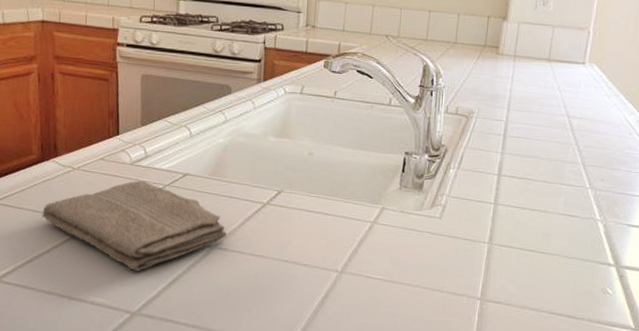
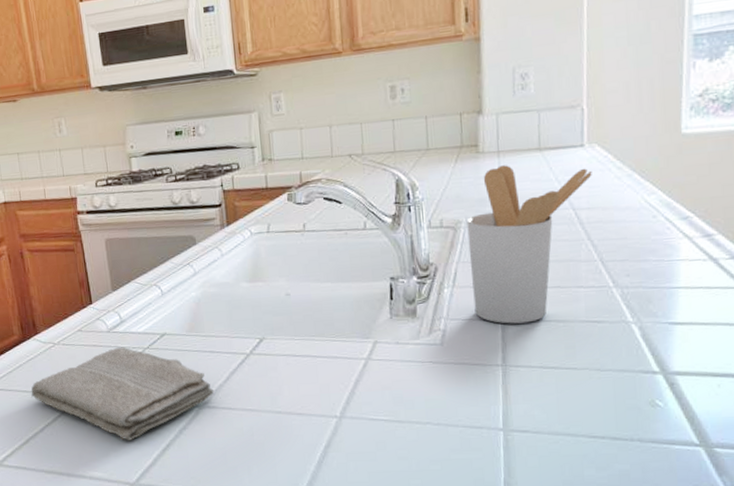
utensil holder: none [473,68,588,209] -> present [466,165,592,324]

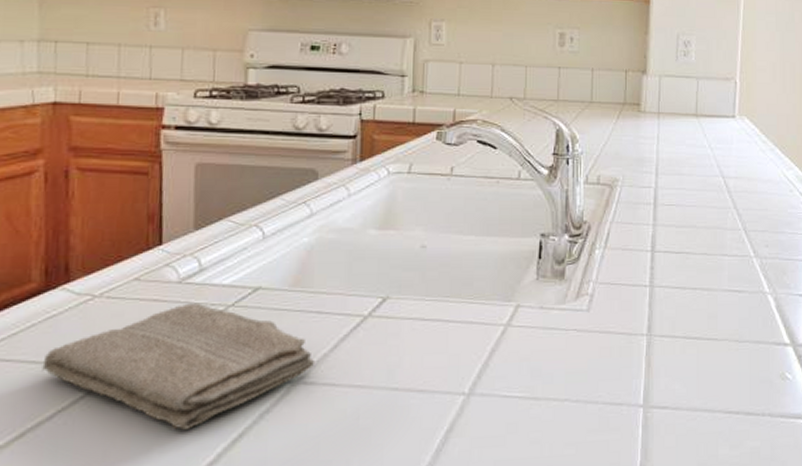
utensil holder: present [466,165,592,324] -> none [623,127,741,291]

